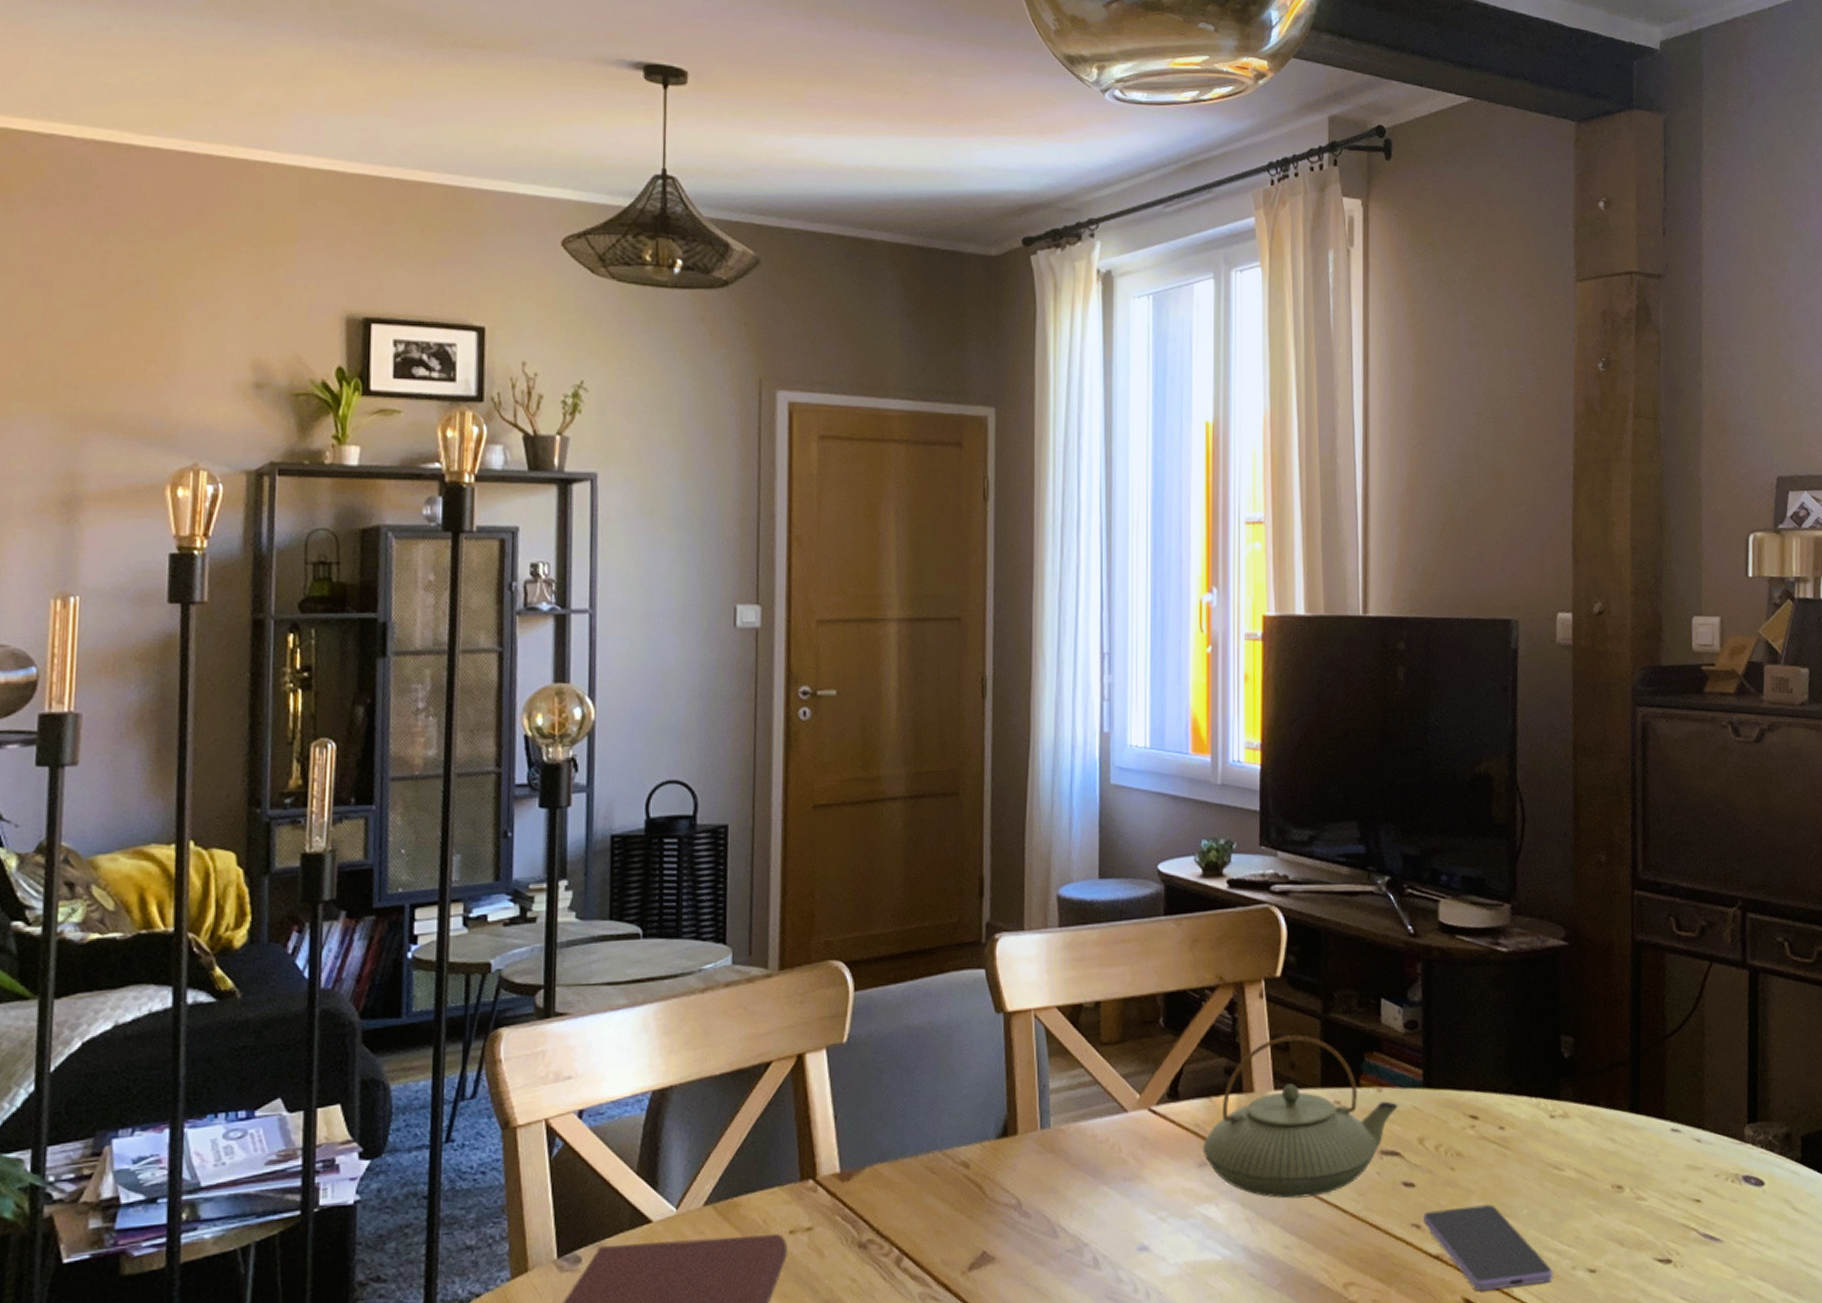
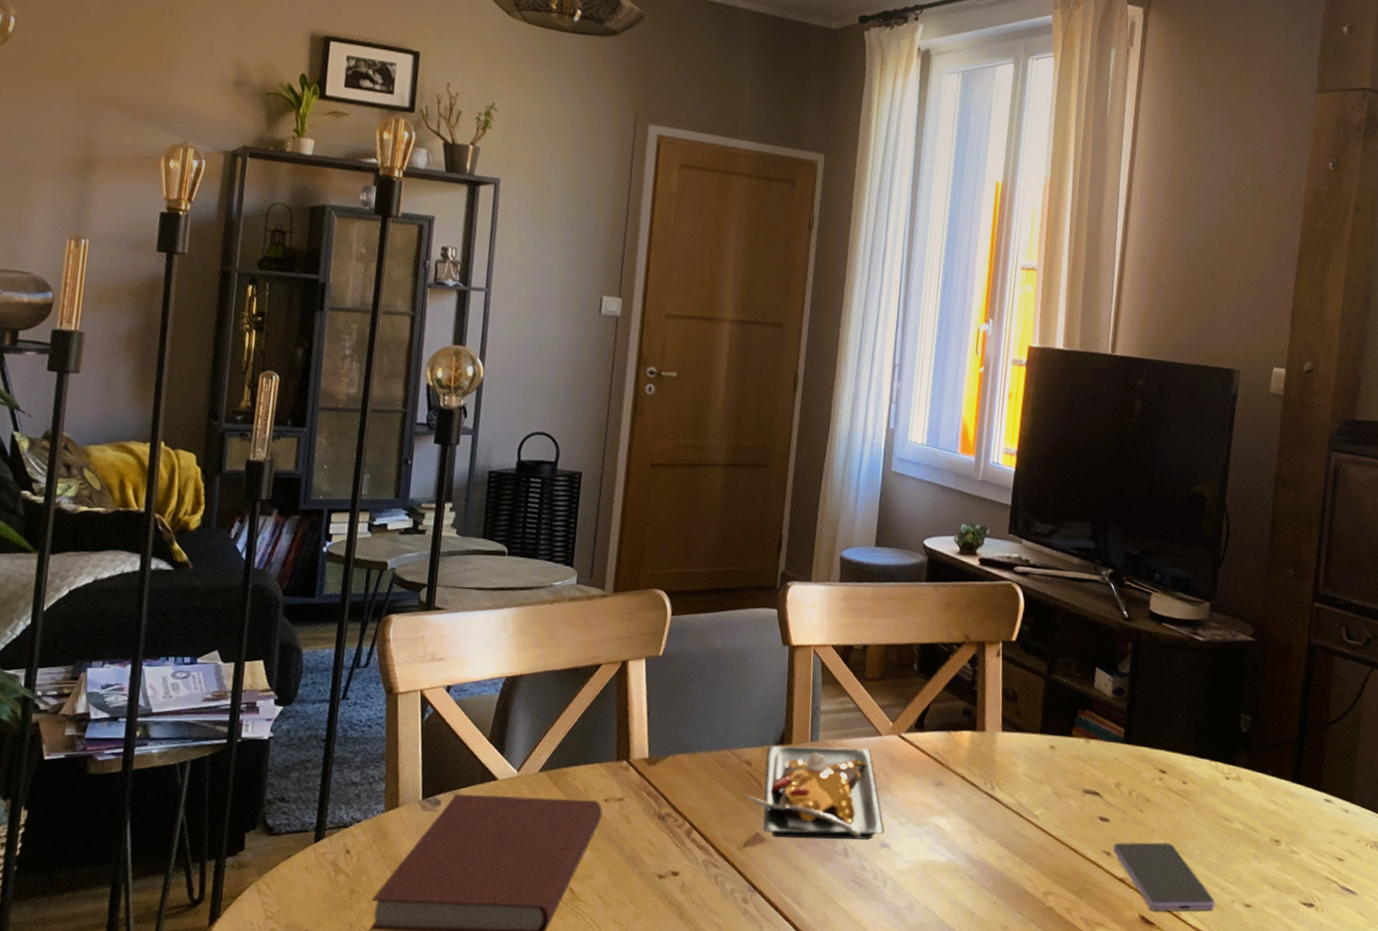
plate: none [962,1130,1141,1255] -> present [743,744,884,840]
teapot: present [1202,1035,1398,1199] -> none [939,689,1102,820]

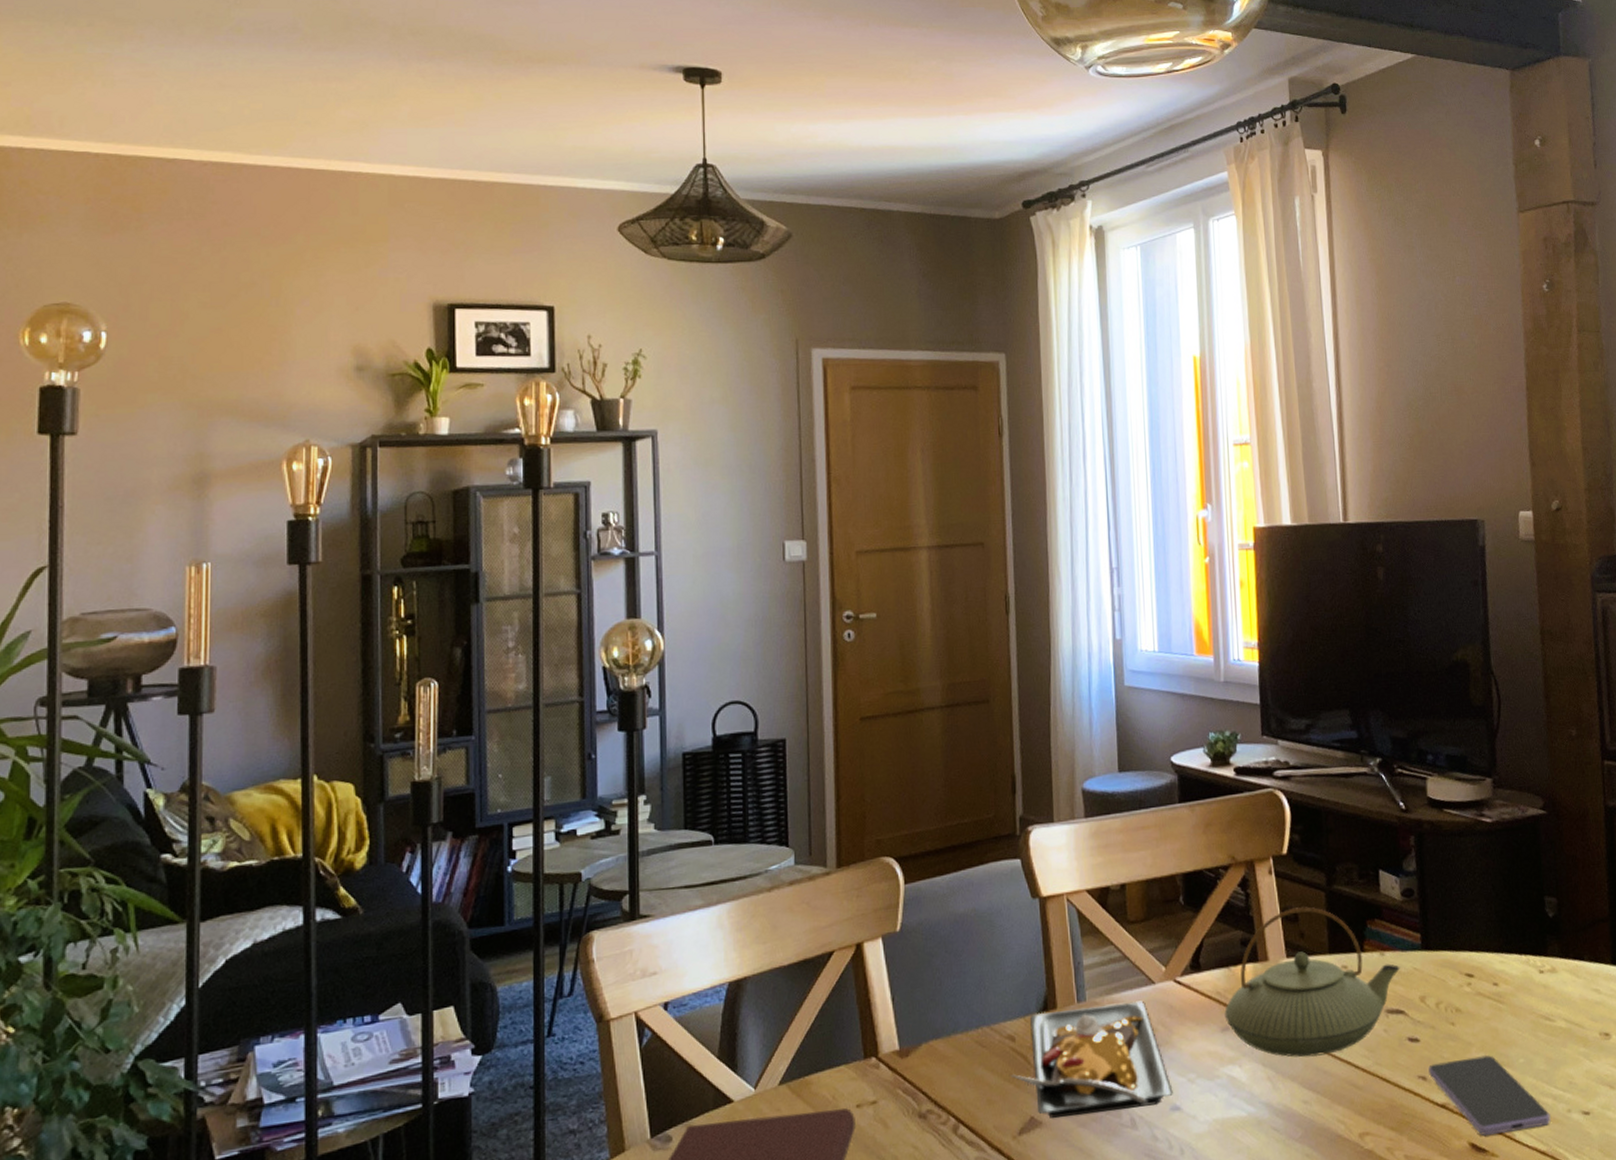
teapot: none [939,689,1102,820] -> present [1224,906,1400,1058]

